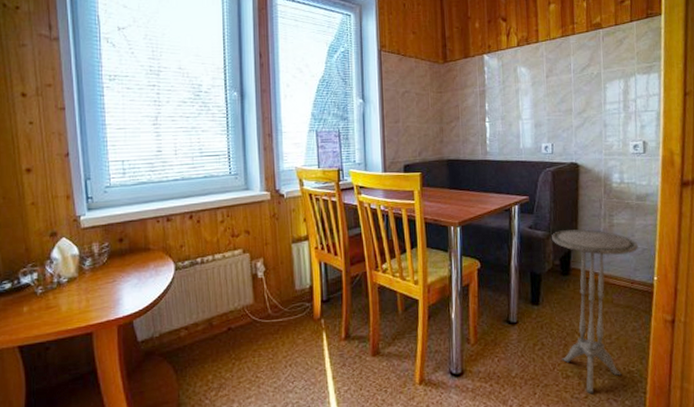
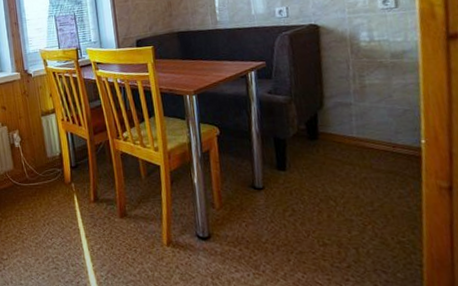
side table: present [552,229,638,394] -> none [294,92,398,264]

